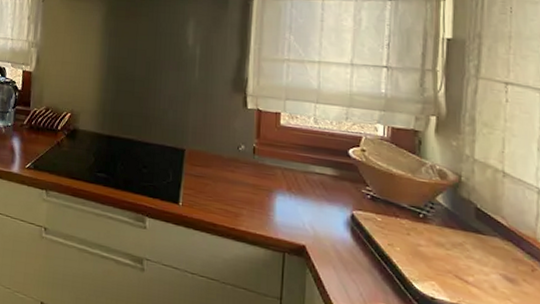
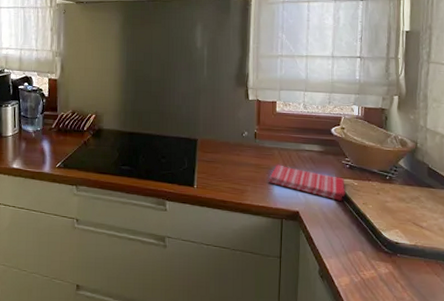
dish towel: none [268,187,365,238] -> present [268,164,346,201]

